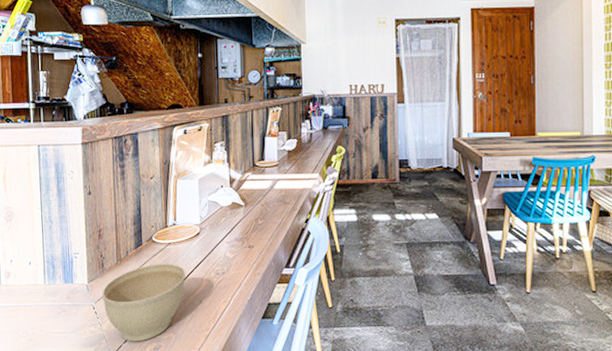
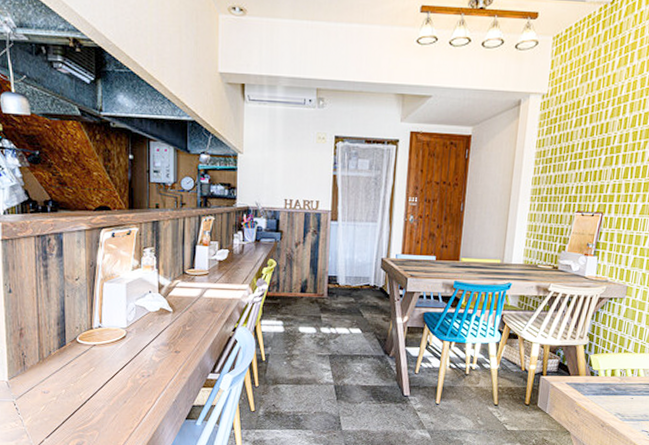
planter bowl: present [102,264,186,342] -> none [23,364,111,438]

